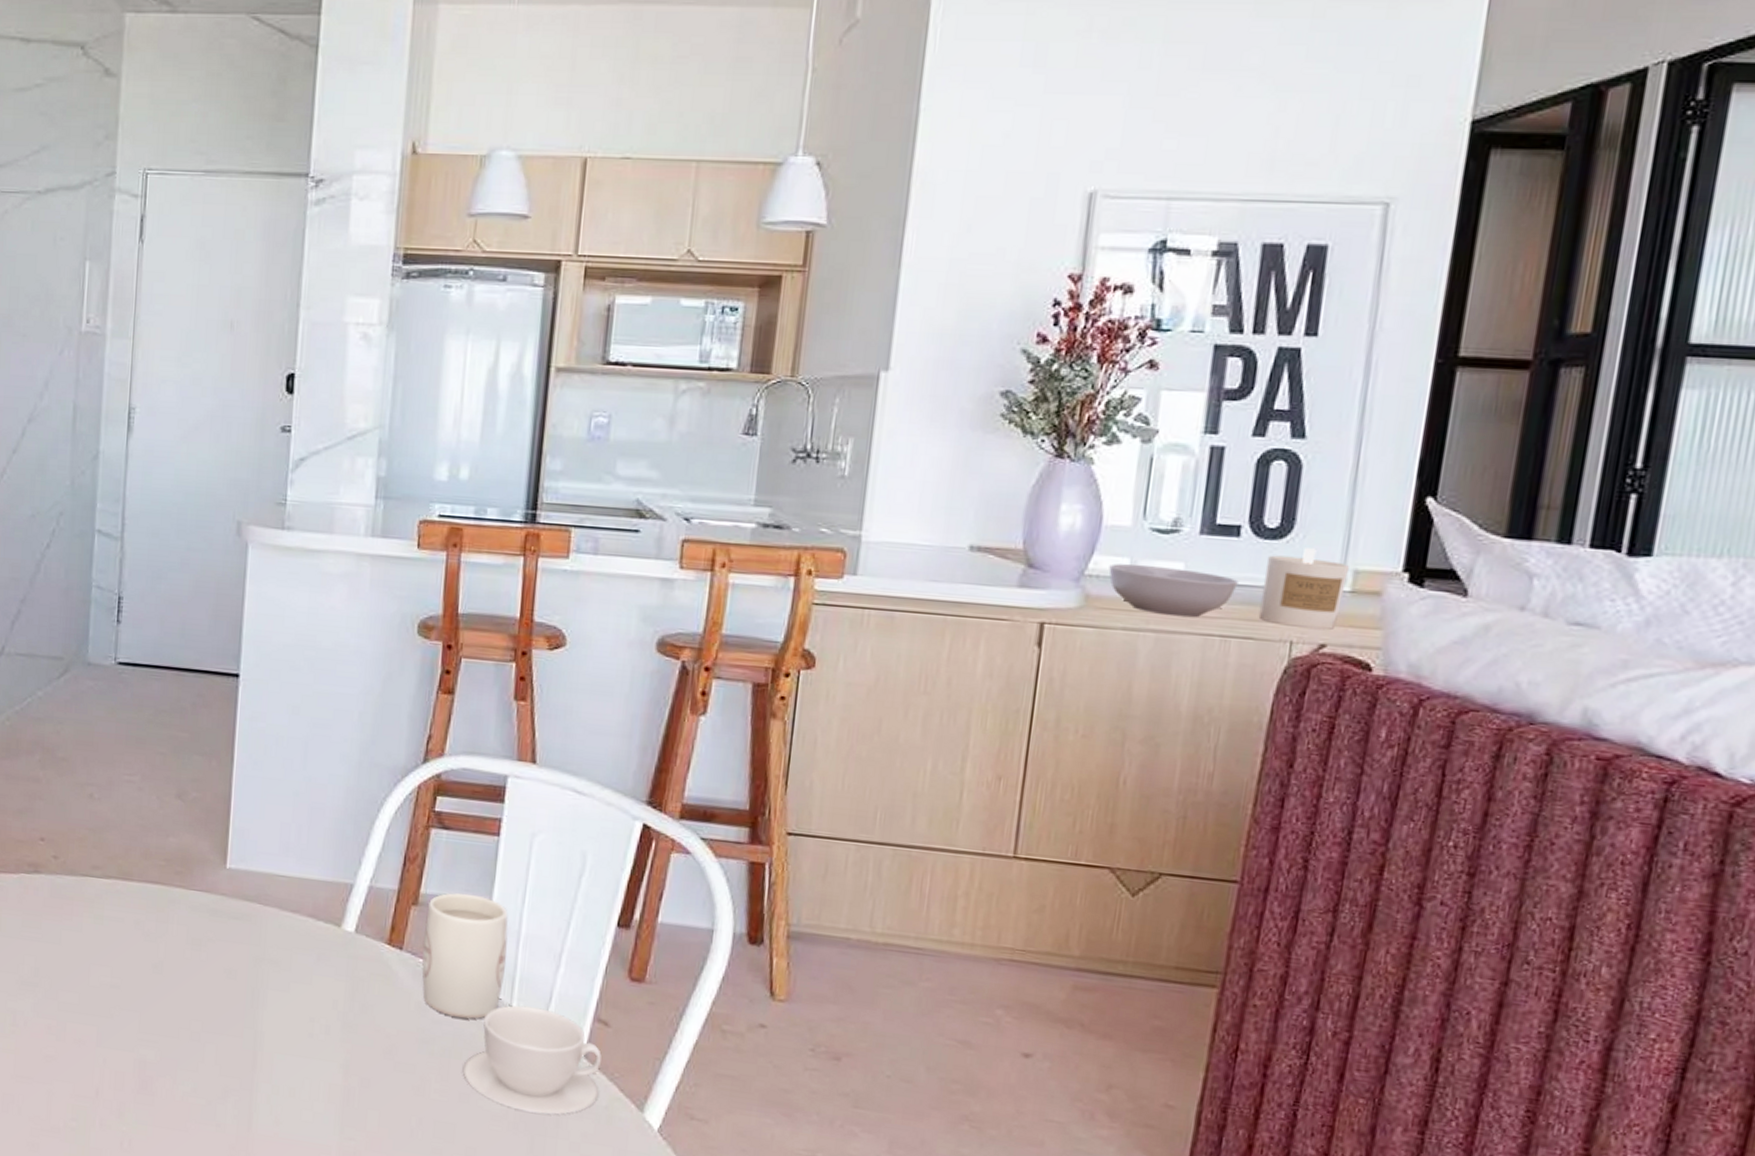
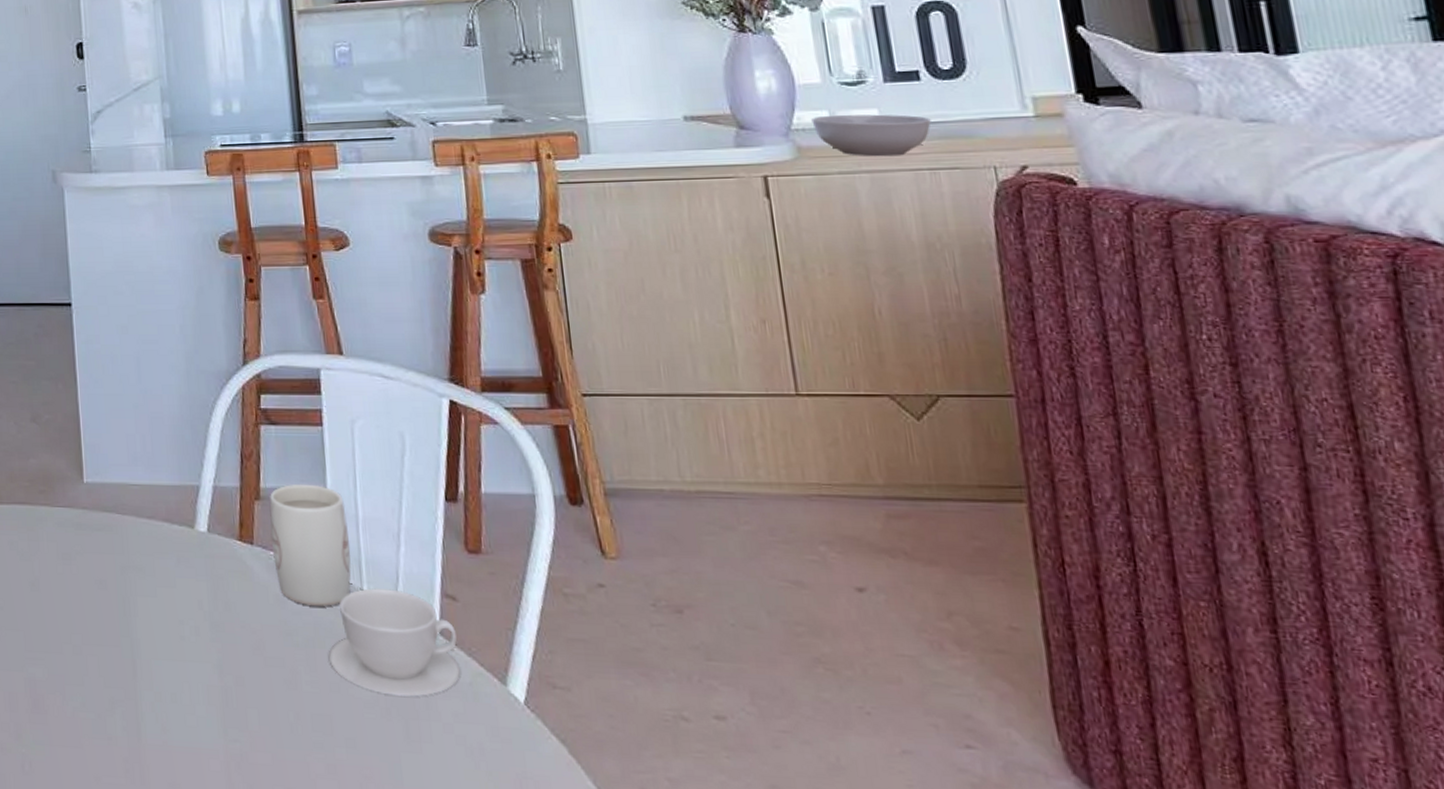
candle: present [1258,548,1349,631] -> none [950,82,1031,154]

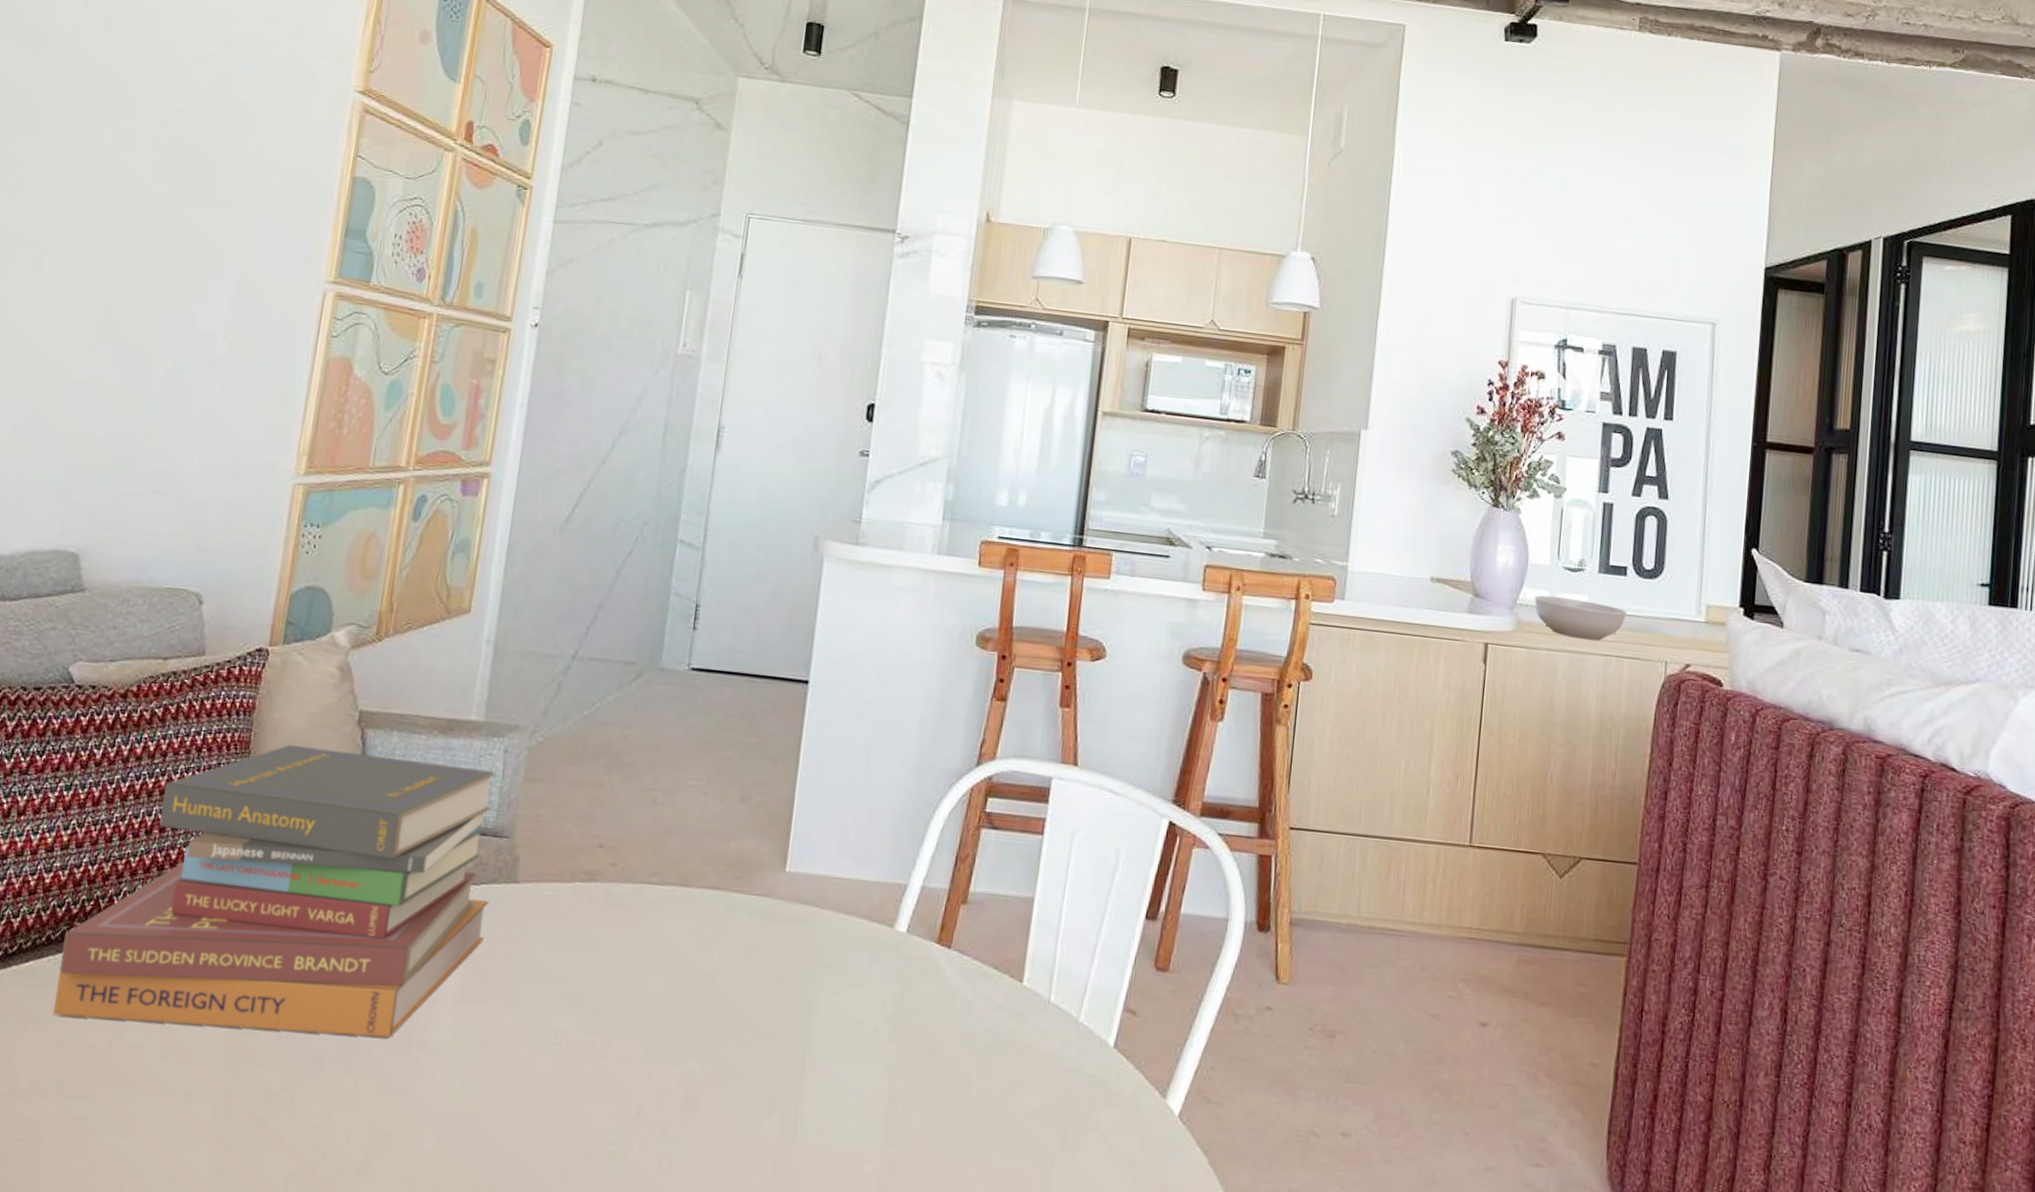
mug: present [269,484,351,606] -> none [968,890,1050,1015]
teacup: present [328,588,461,697] -> none [1003,999,1130,1106]

